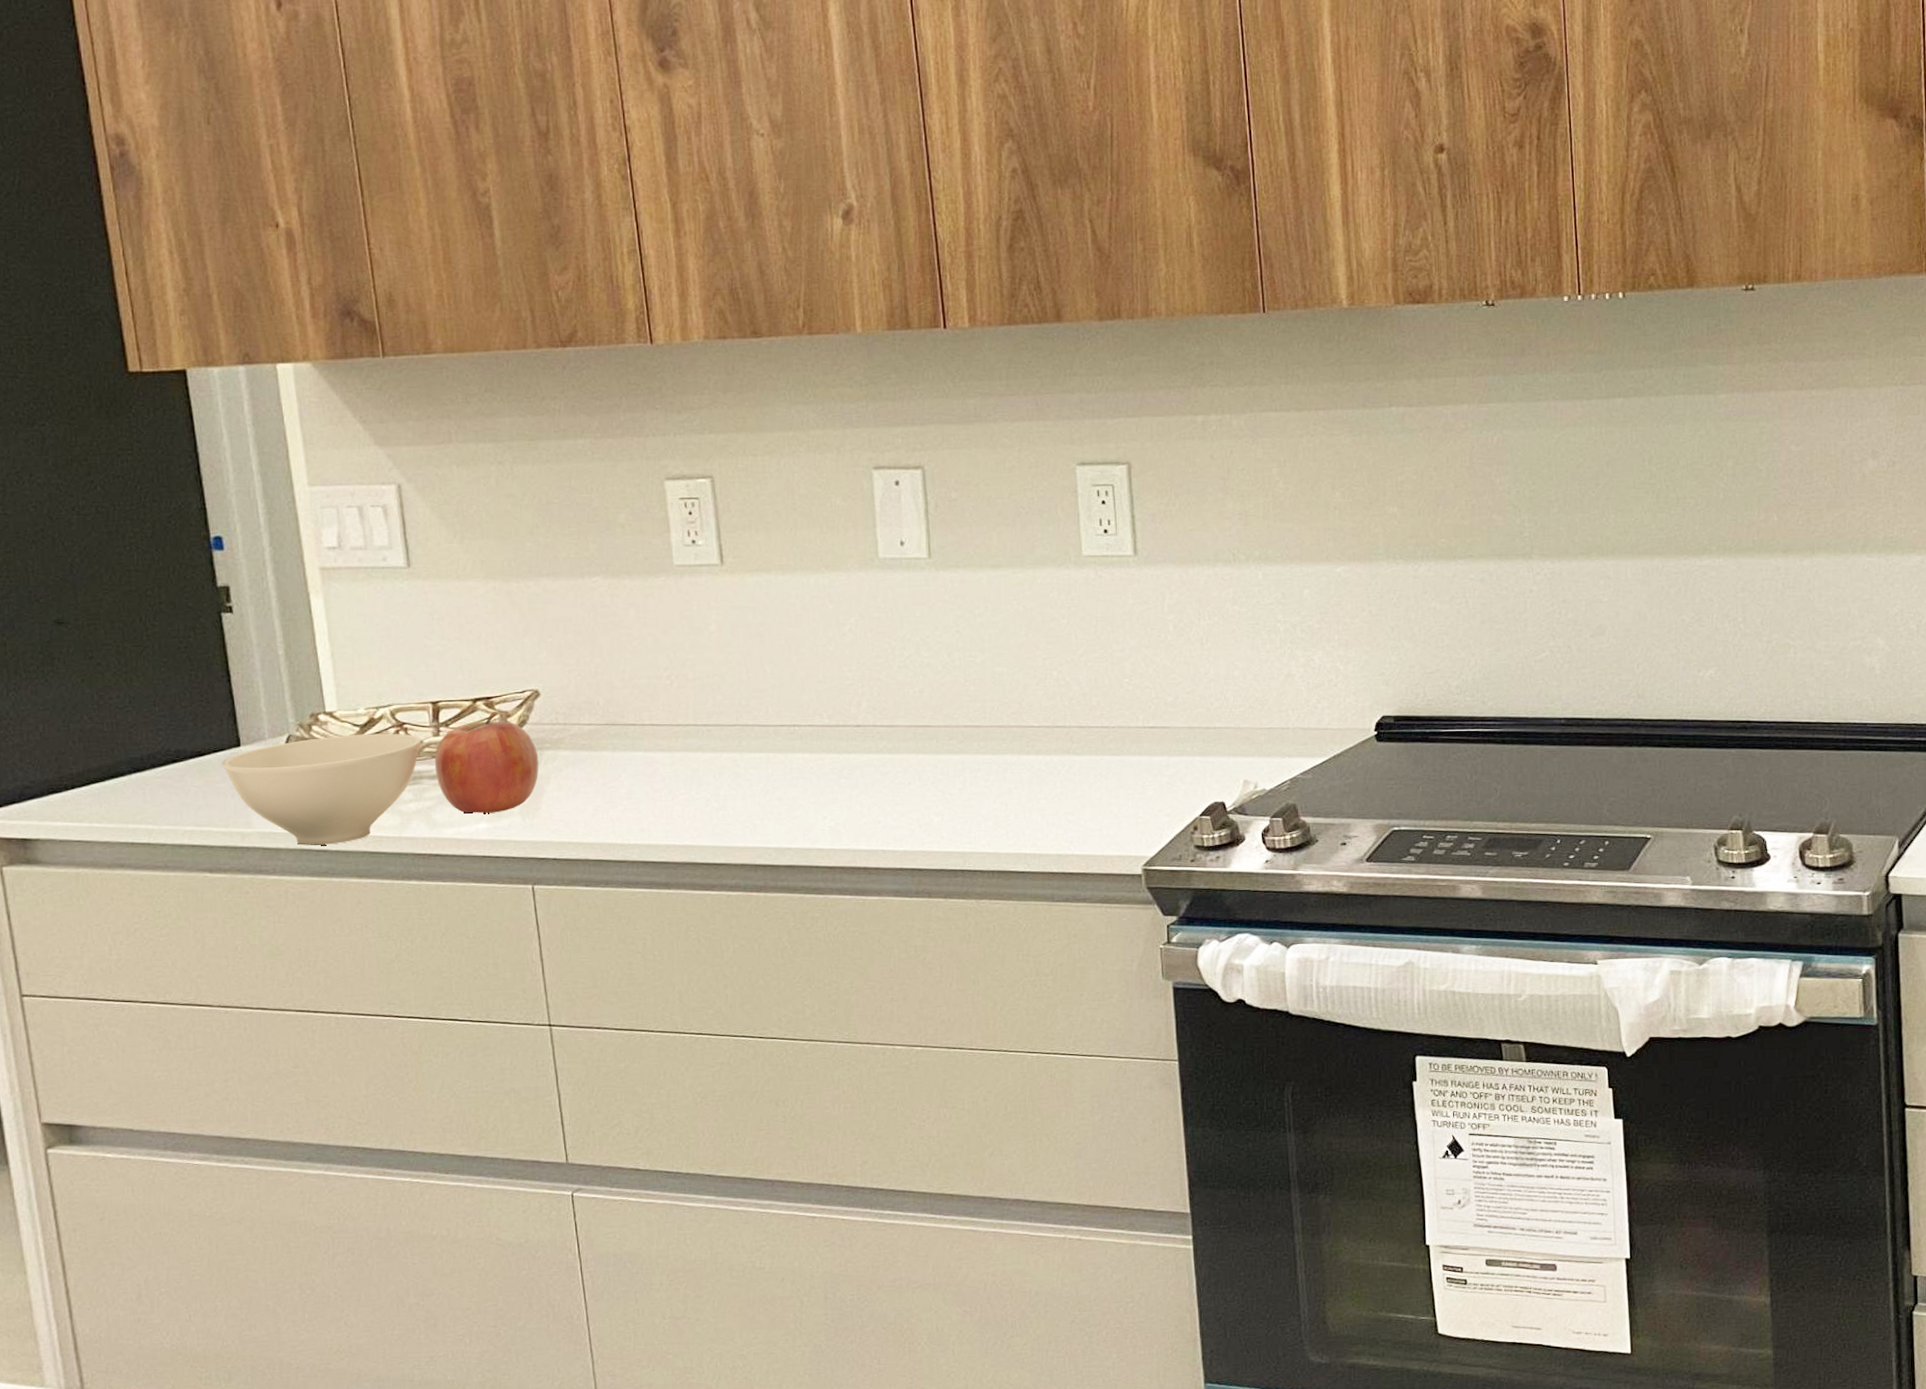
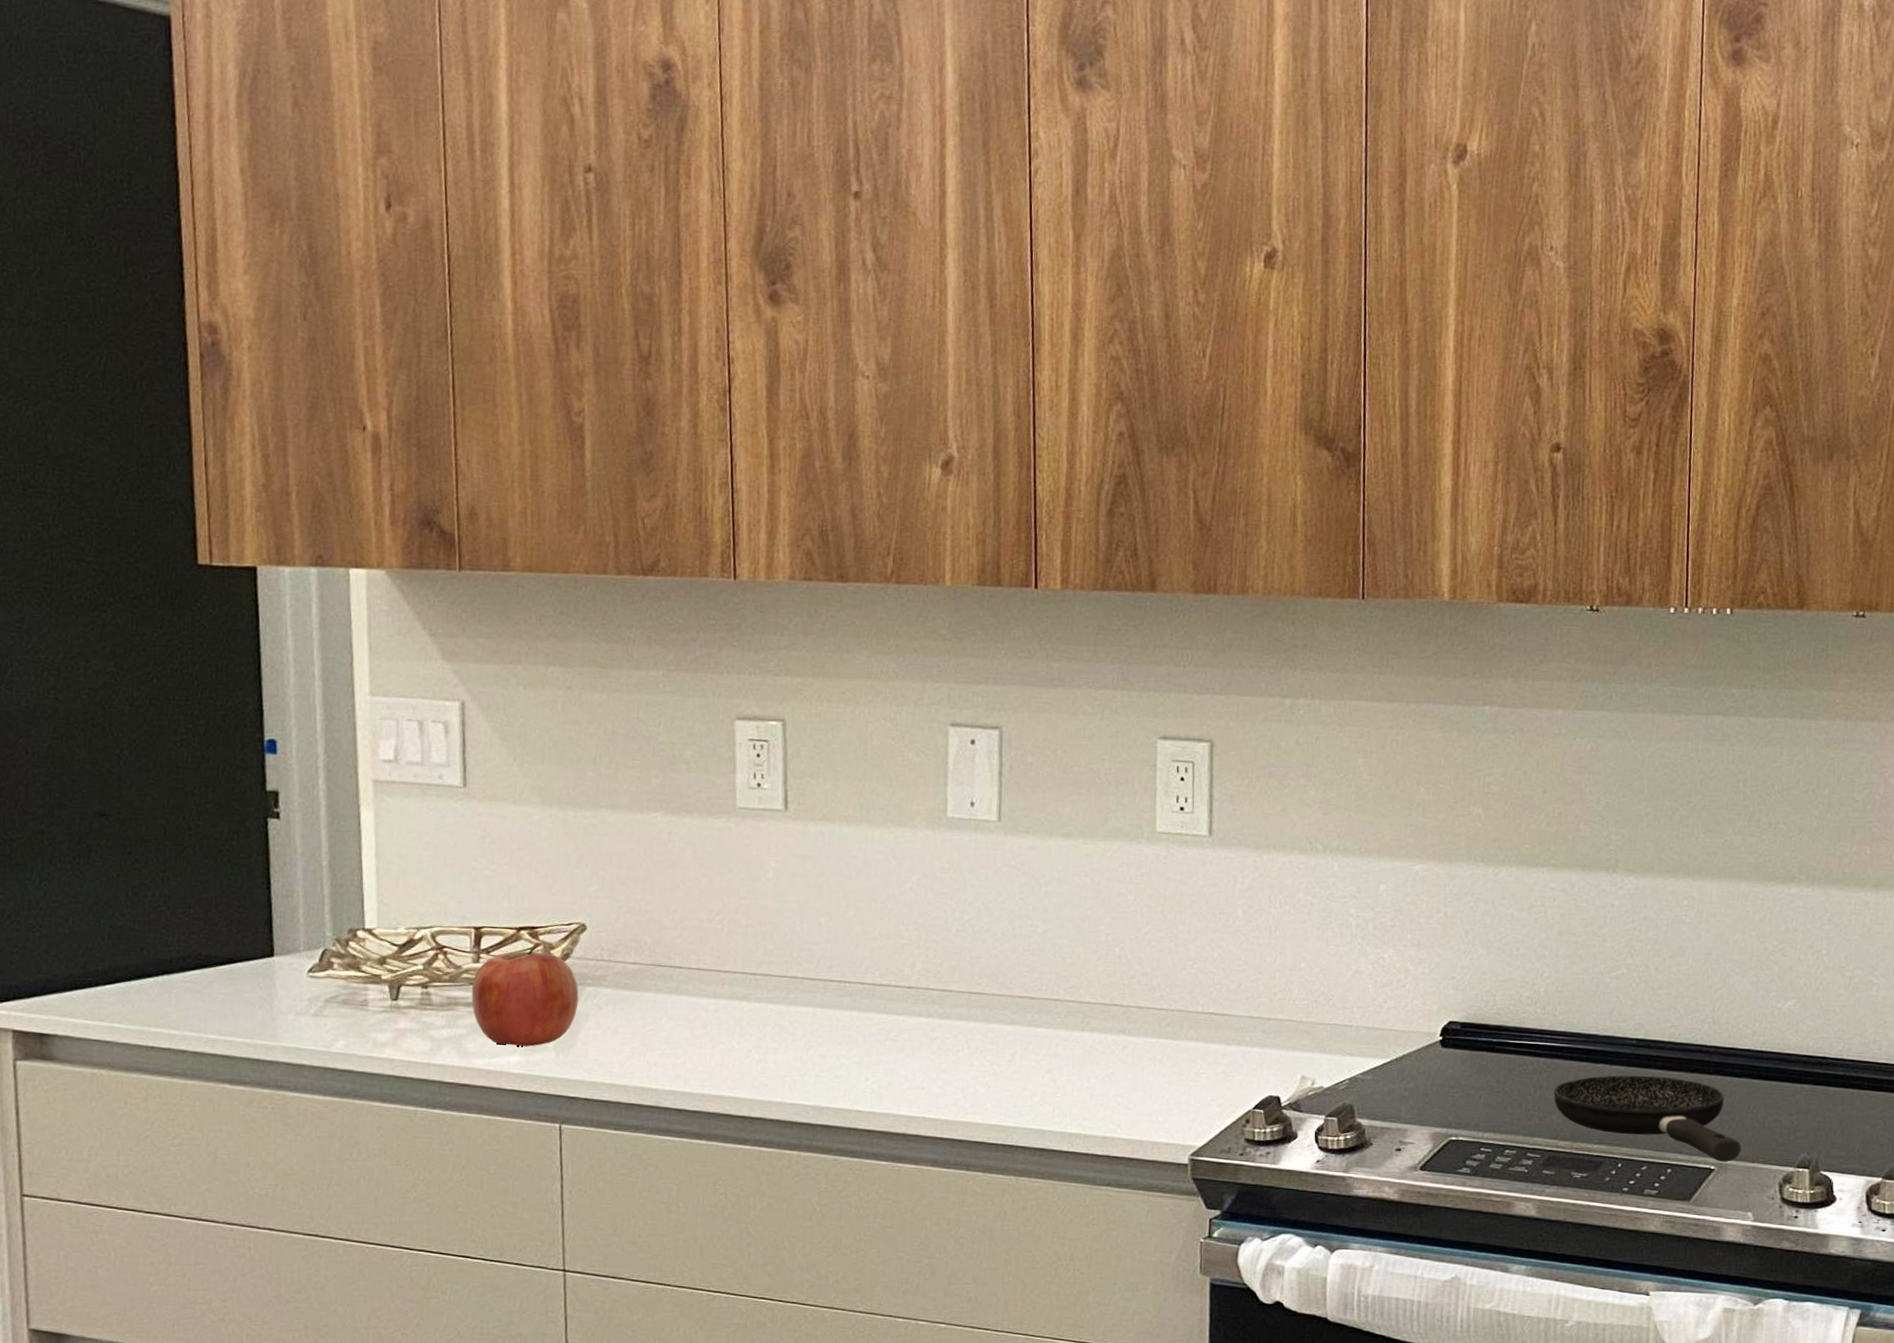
bowl: present [222,733,421,845] -> none [253,954,460,1066]
frying pan: none [1489,753,1675,831] -> present [1553,1075,1742,1163]

